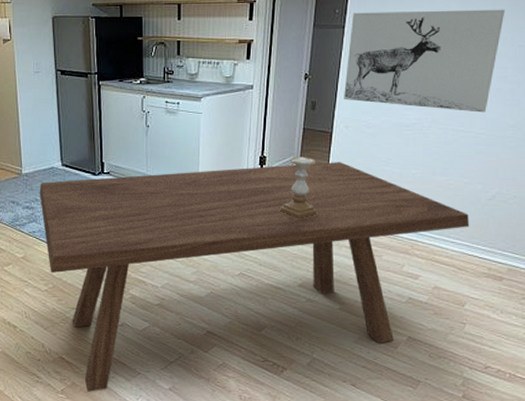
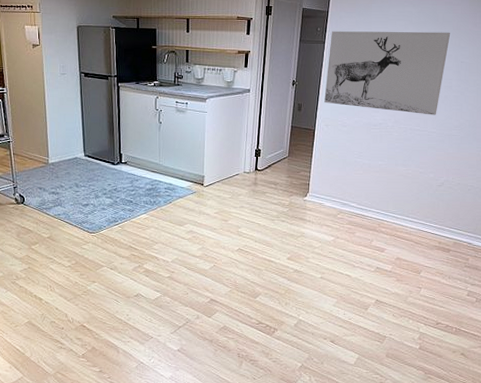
dining table: present [39,162,470,392] -> none [64,154,424,355]
candle holder: present [280,157,316,219] -> none [272,150,302,203]

